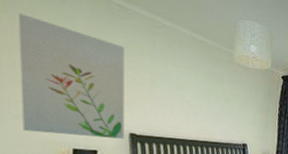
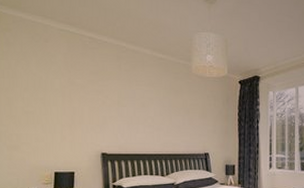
wall art: present [18,13,124,139] -> none [12,58,97,159]

